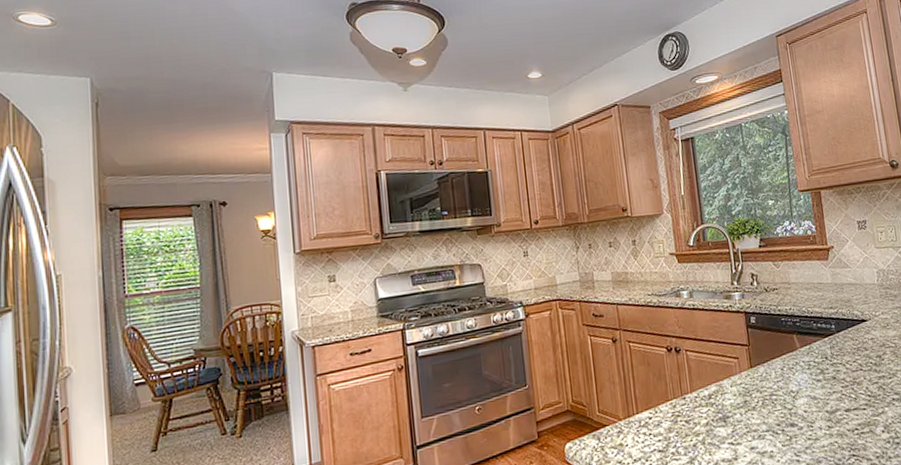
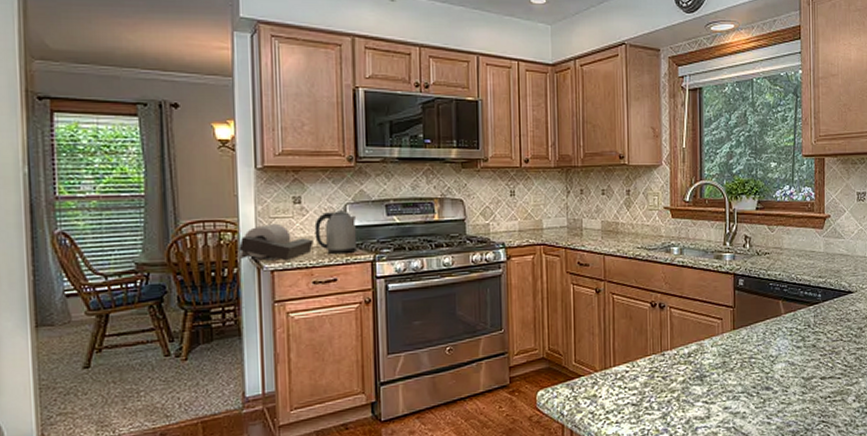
paper towel holder: none [283,301,349,338] -> present [239,223,313,262]
kettle: none [348,284,387,326] -> present [314,210,356,254]

